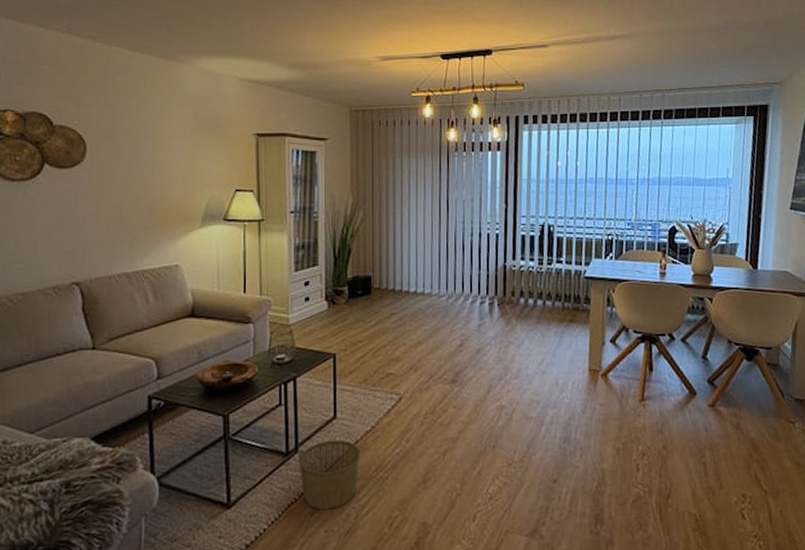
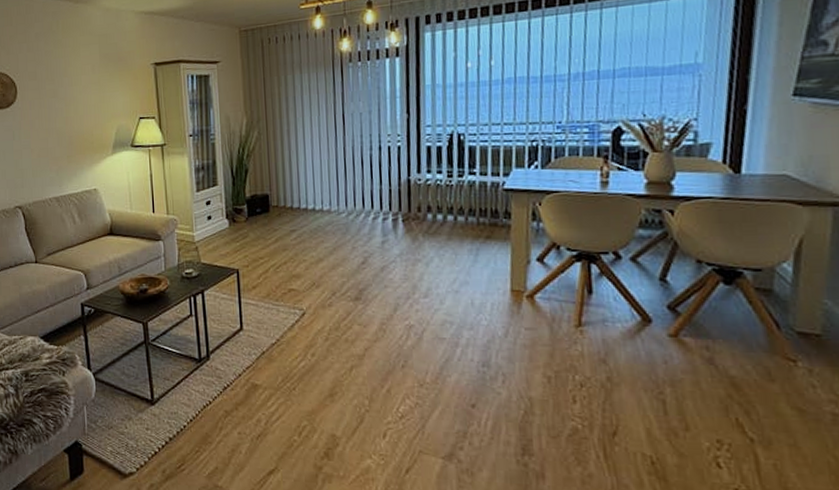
basket: present [298,439,361,510] -> none [209,350,268,414]

